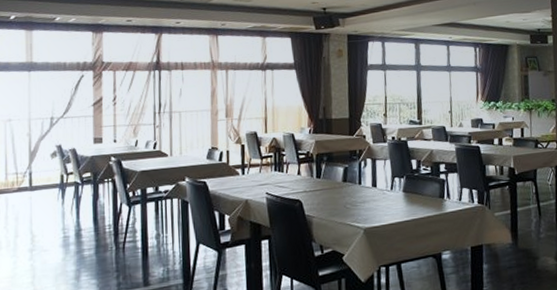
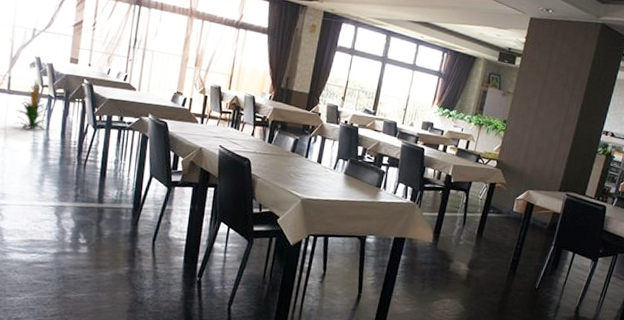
indoor plant: none [40,169,78,224] -> present [14,80,48,131]

